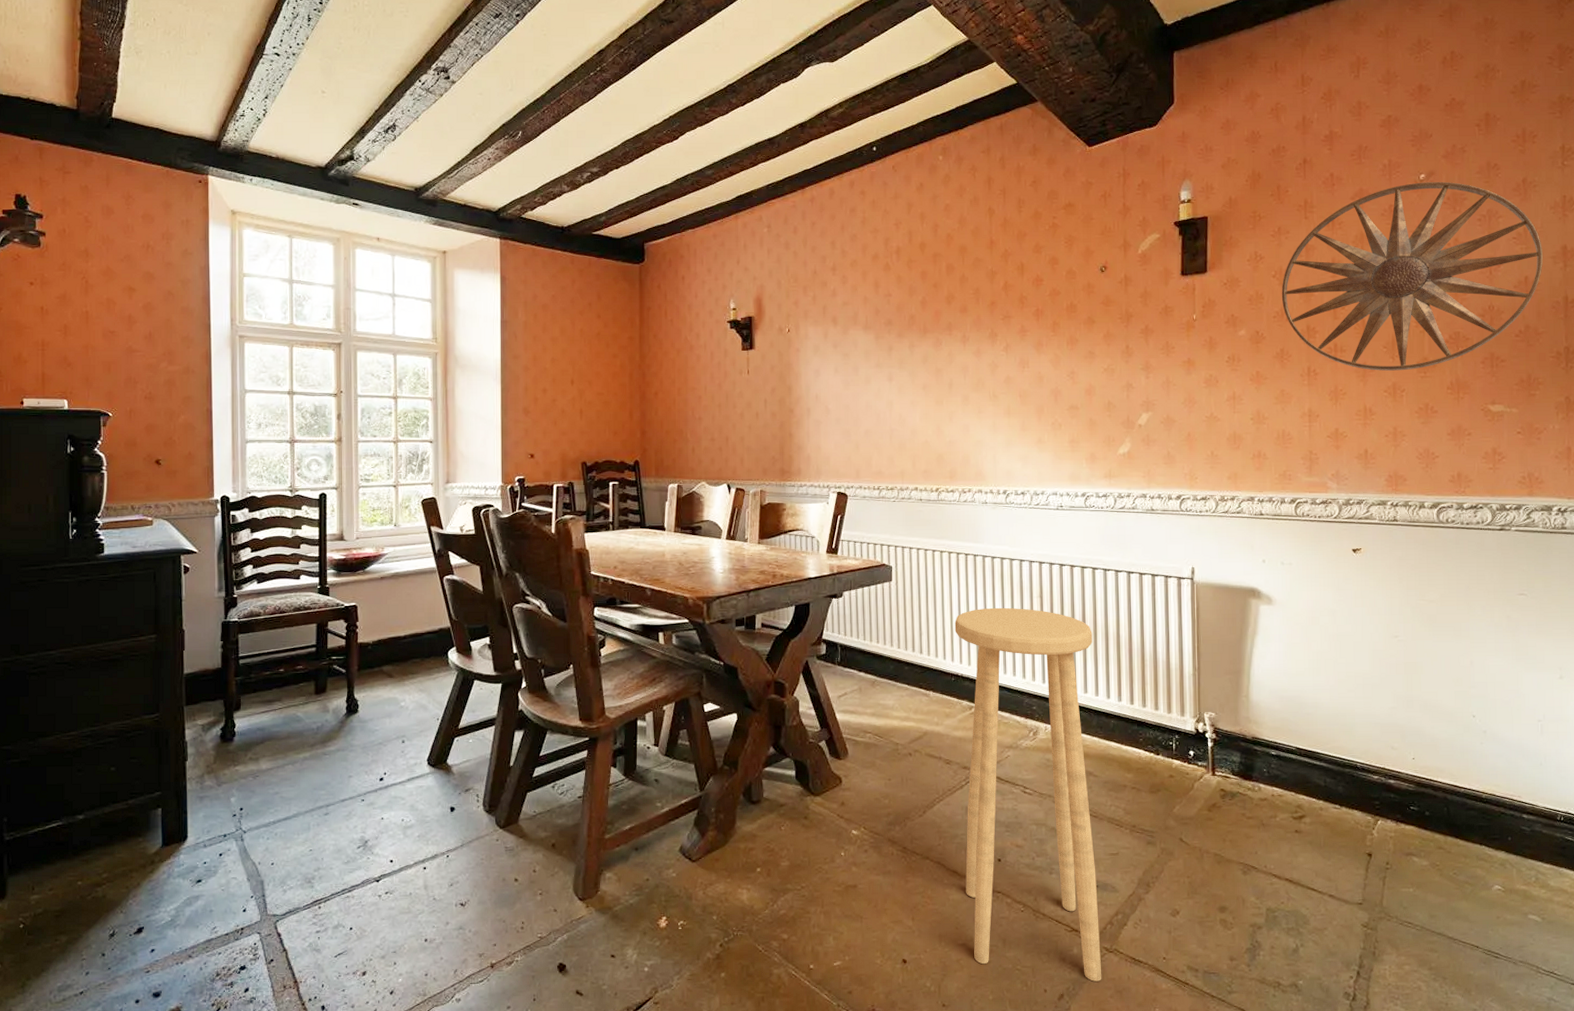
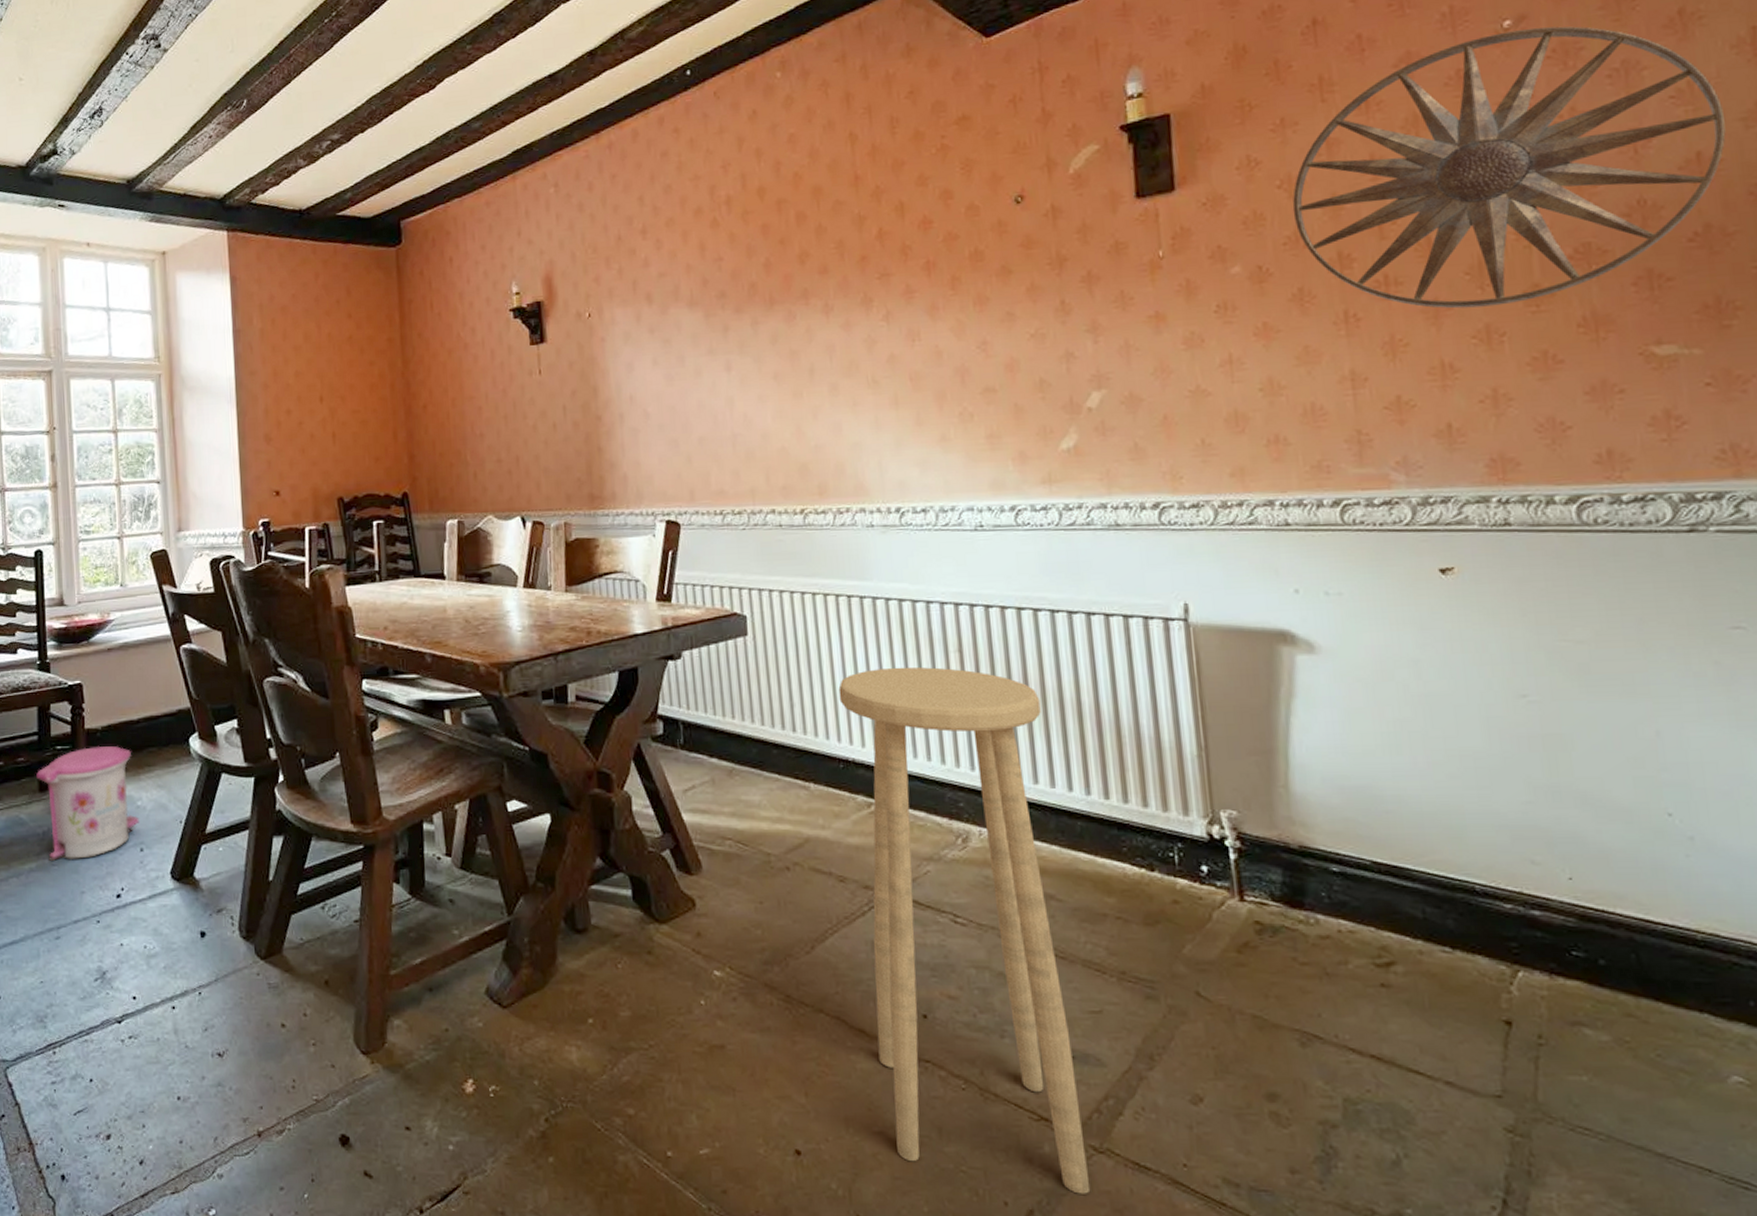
trash can: none [313,657,402,751] -> present [36,746,139,861]

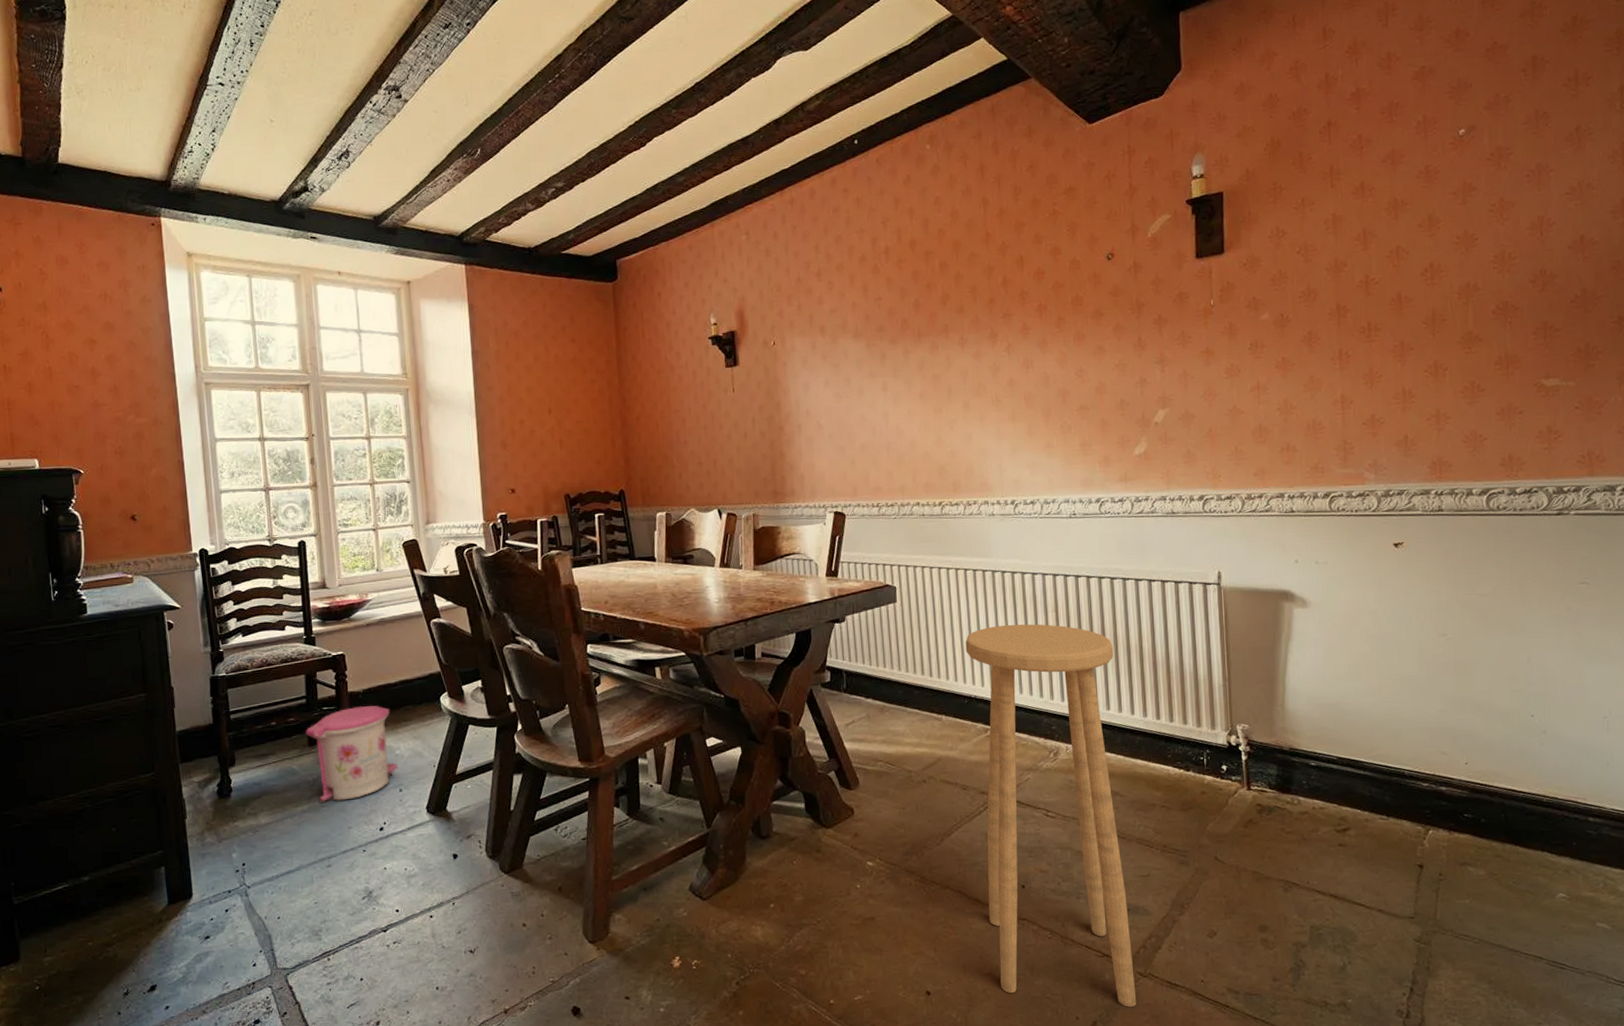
wall art: present [1292,26,1726,309] -> none [1307,135,1601,349]

